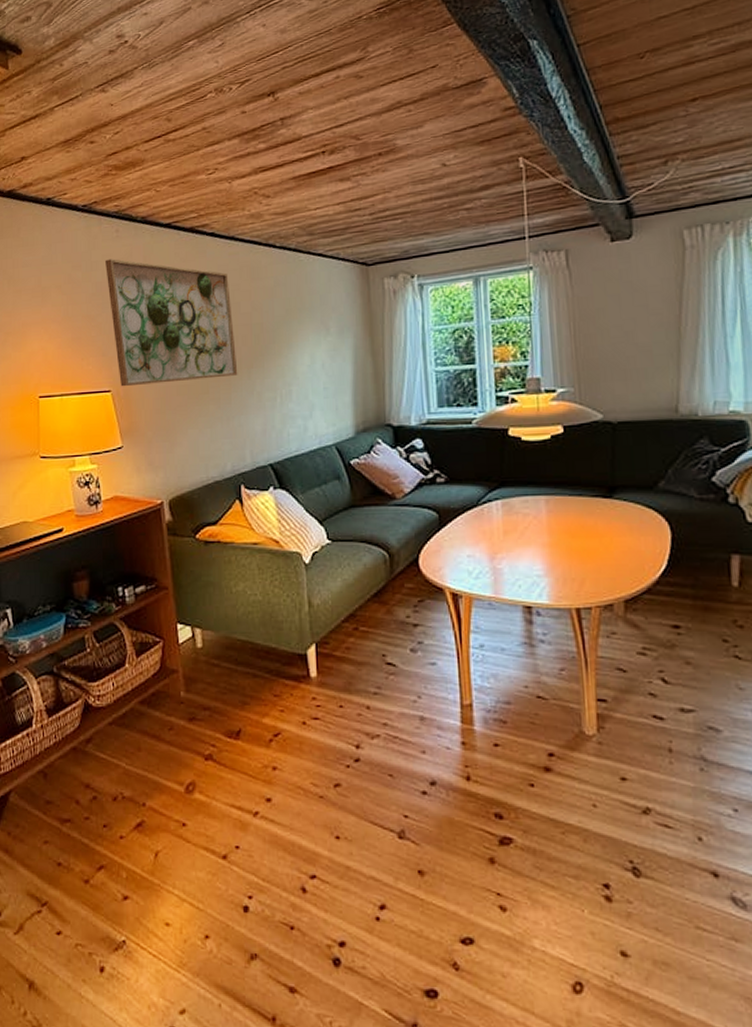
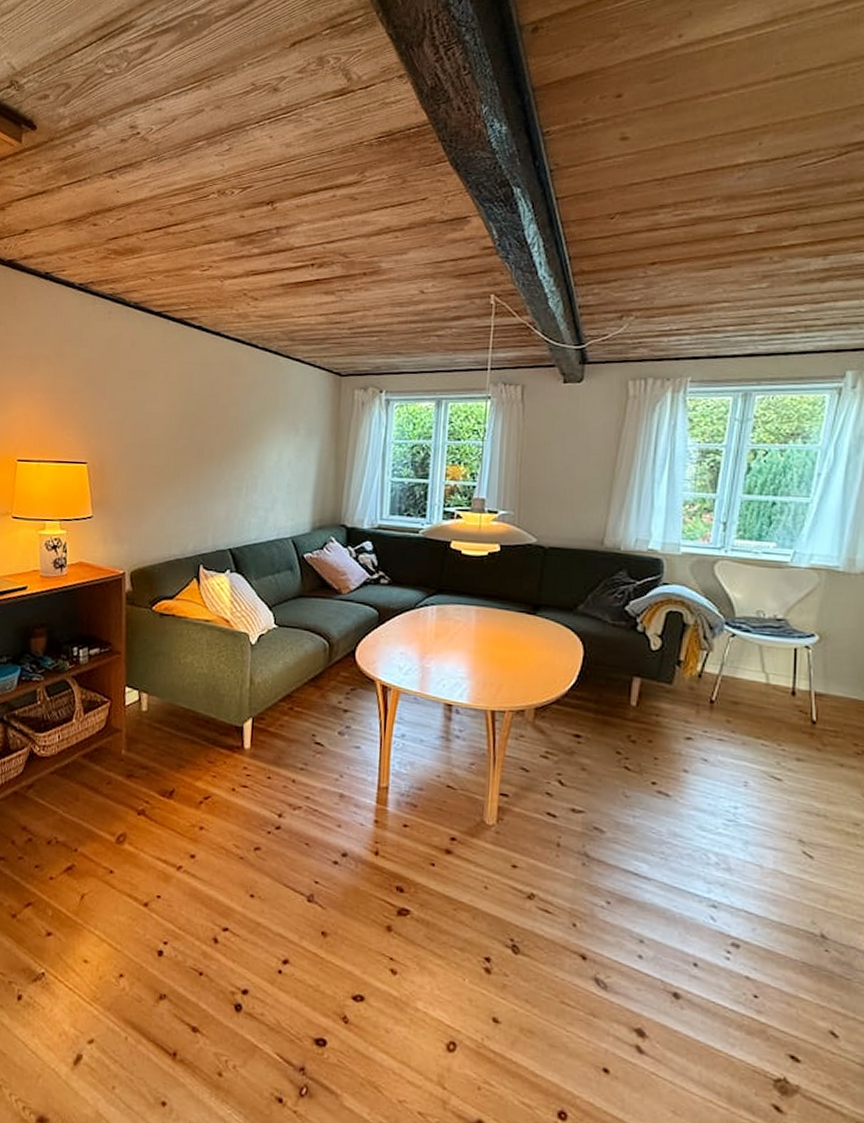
wall art: present [104,259,238,387] -> none [94,338,211,463]

